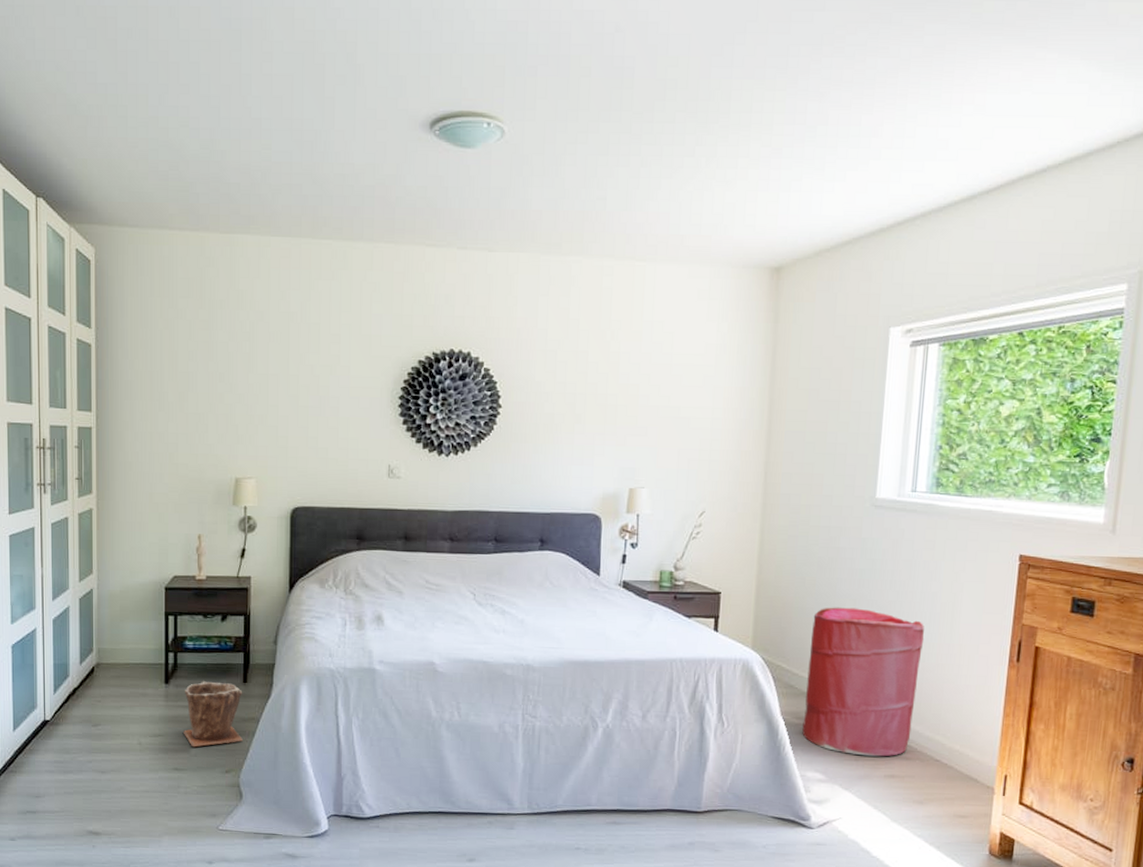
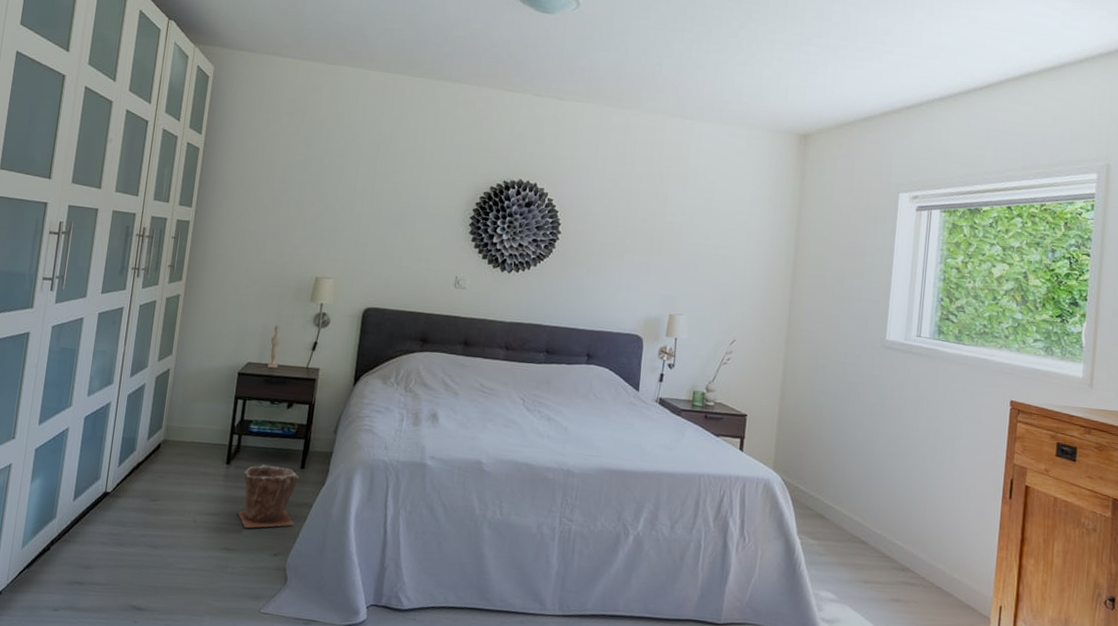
laundry hamper: present [802,607,925,757] -> none [816,436,928,581]

